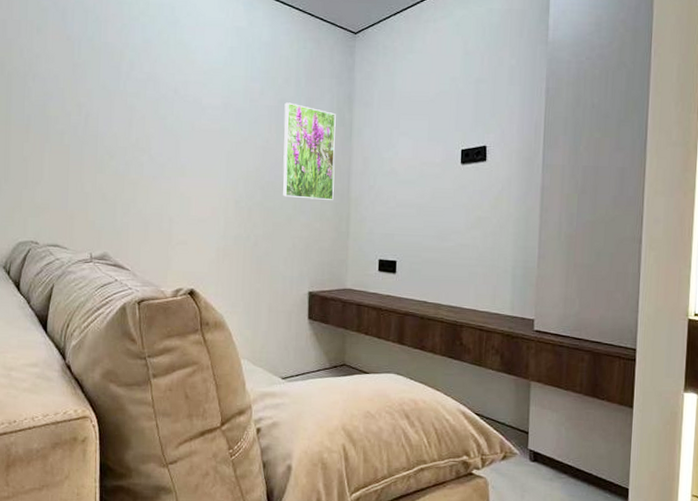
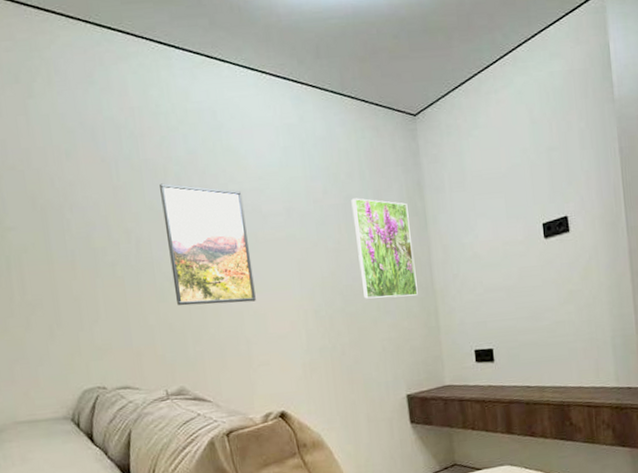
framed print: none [112,66,186,184] -> present [159,183,256,306]

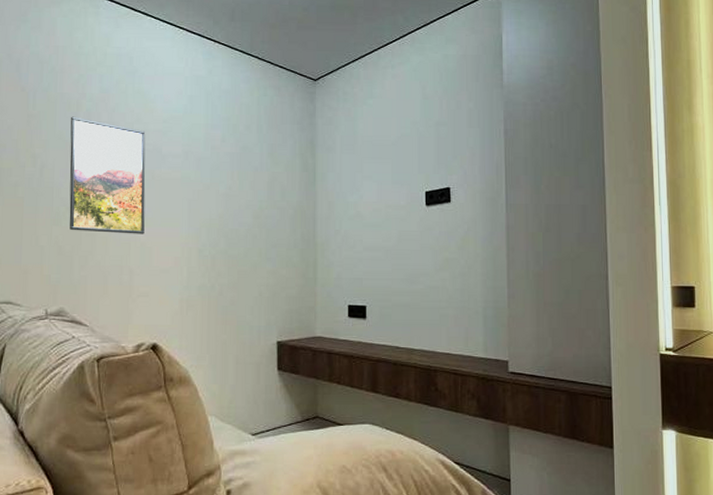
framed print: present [351,198,418,299] -> none [246,149,300,247]

